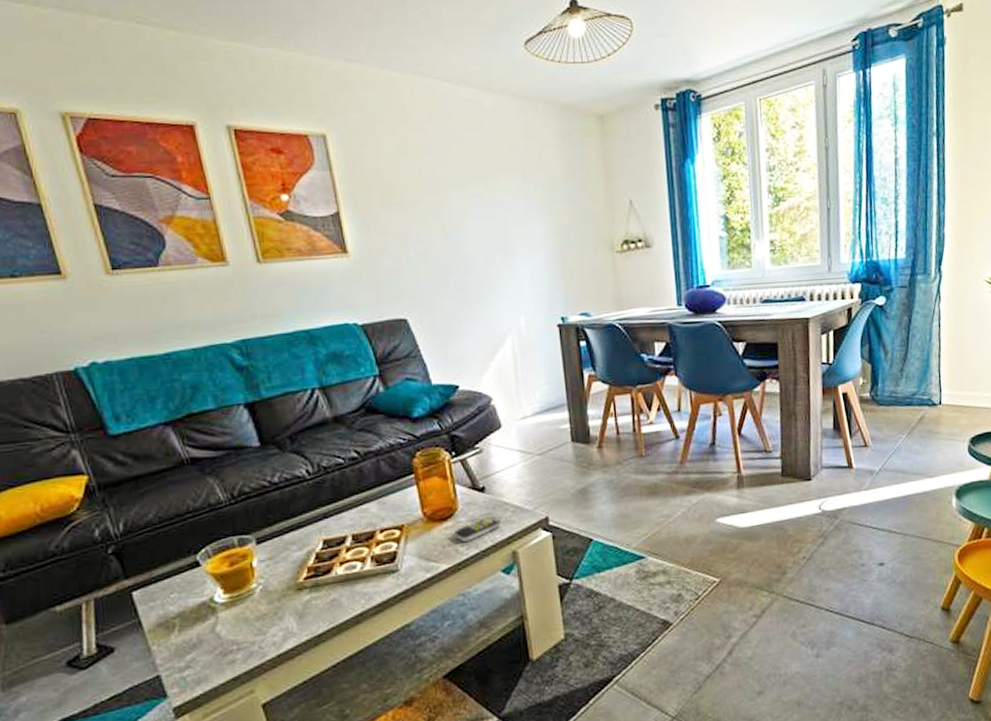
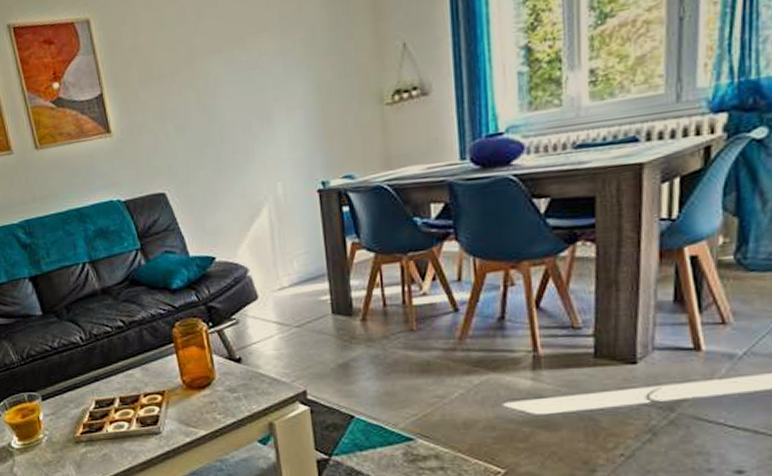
remote control: present [453,515,501,542] -> none [211,385,258,410]

